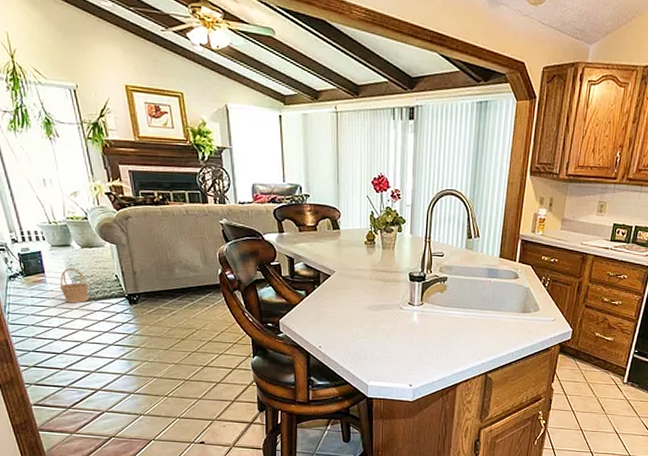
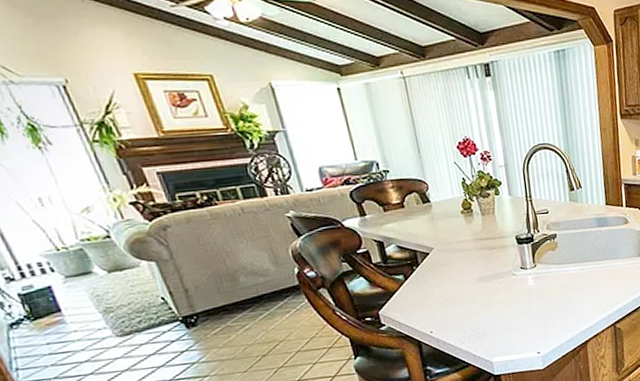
basket: present [59,267,89,303] -> none [84,298,131,342]

